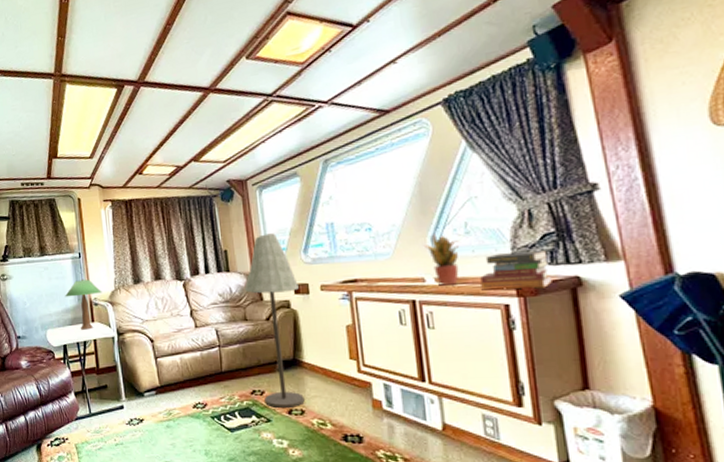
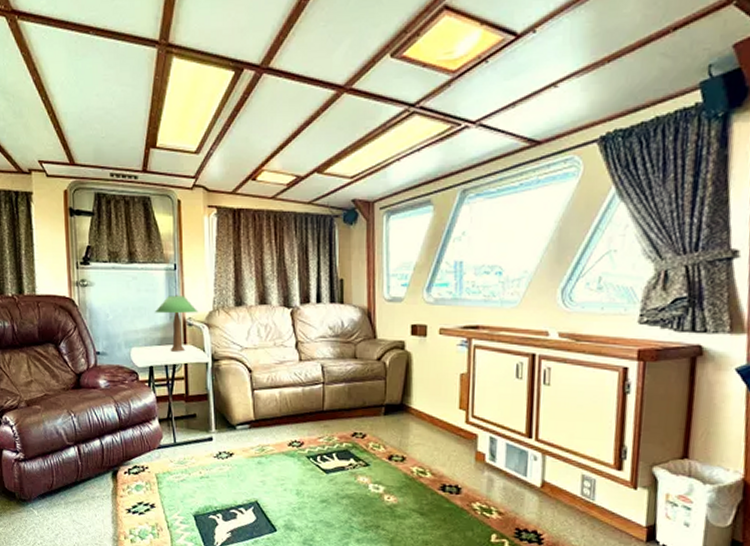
floor lamp: present [244,233,305,409] -> none [358,266,416,454]
potted plant: present [423,234,460,286] -> none [553,285,591,342]
books: present [480,250,552,291] -> none [603,314,675,354]

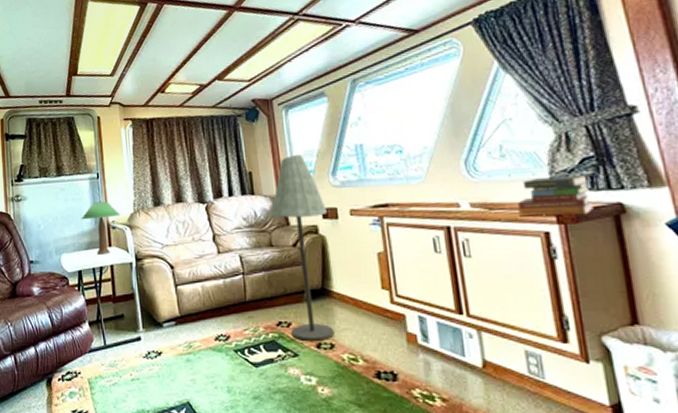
floor lamp: none [358,266,416,454] -> present [270,154,335,342]
books: none [603,314,675,354] -> present [518,175,594,217]

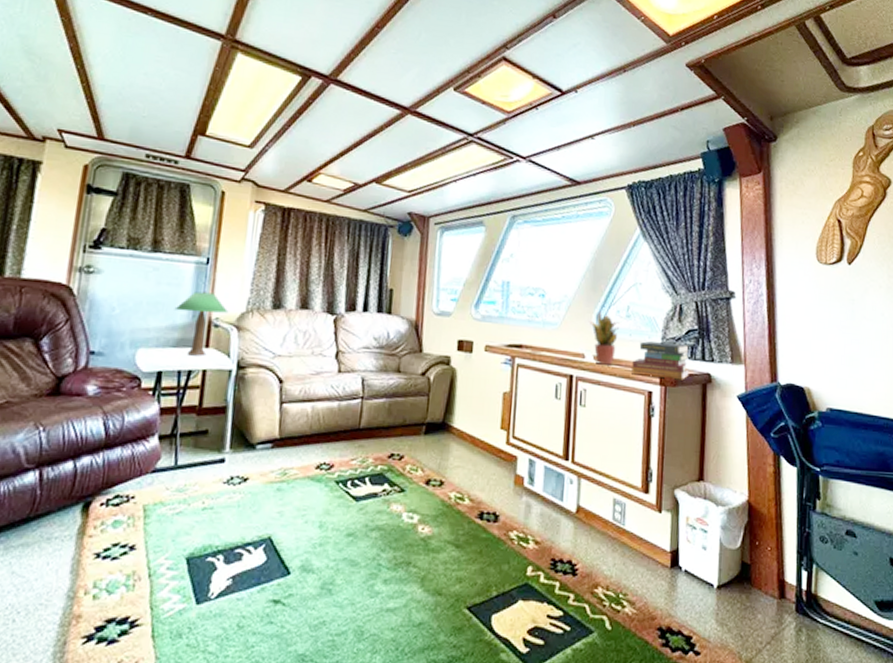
floor lamp: present [270,154,335,342] -> none [402,279,463,478]
potted plant: none [457,157,495,211] -> present [589,312,621,365]

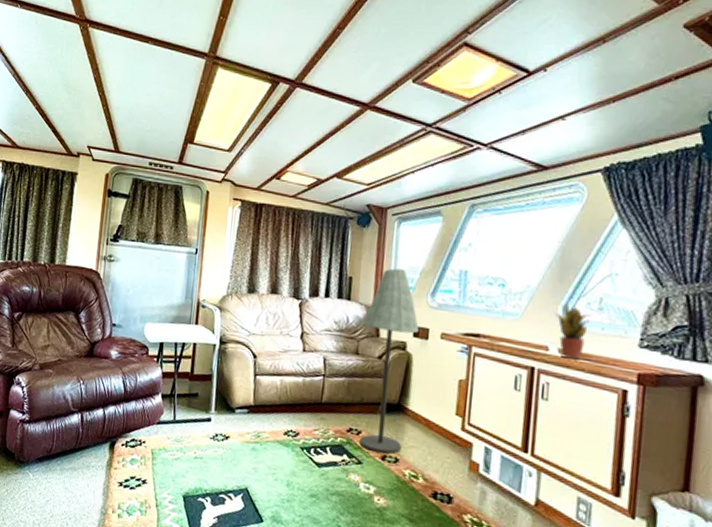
table lamp: present [174,290,229,356] -> none [171,276,213,332]
floor lamp: none [402,279,463,478] -> present [359,268,419,454]
books: present [632,341,689,380] -> none [603,336,676,381]

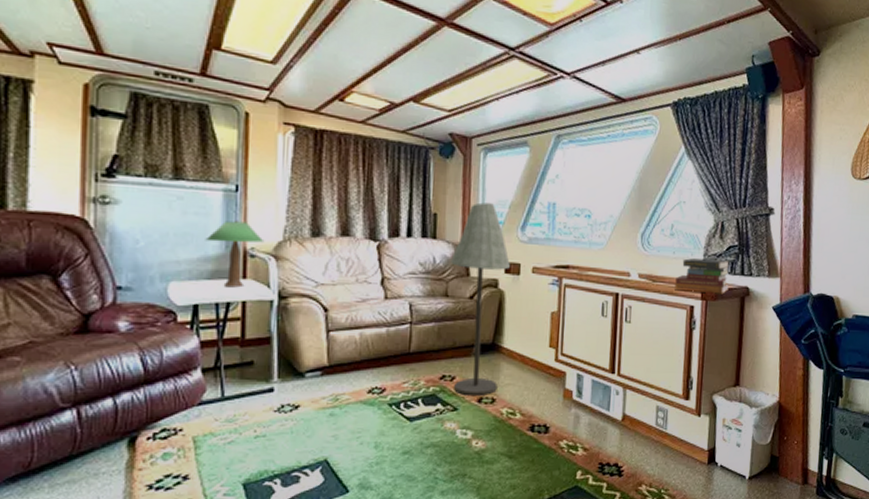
table lamp: none [171,276,213,332] -> present [205,219,265,288]
potted plant: present [554,303,591,360] -> none [634,231,665,283]
books: none [603,336,676,381] -> present [675,258,729,294]

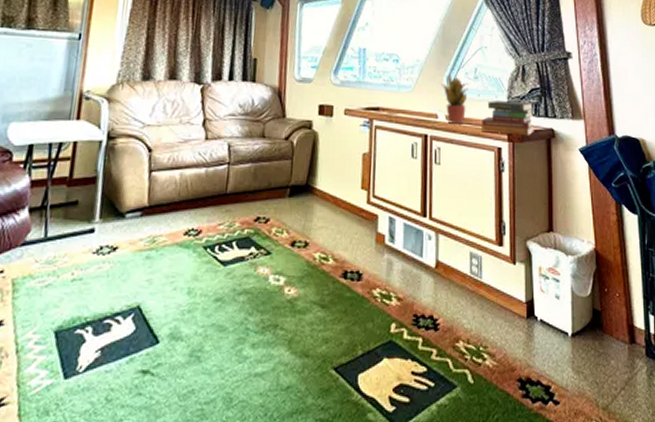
table lamp: present [205,219,265,288] -> none [46,65,100,129]
floor lamp: present [451,202,510,397] -> none [268,48,324,240]
potted plant: none [634,231,665,283] -> present [440,74,469,124]

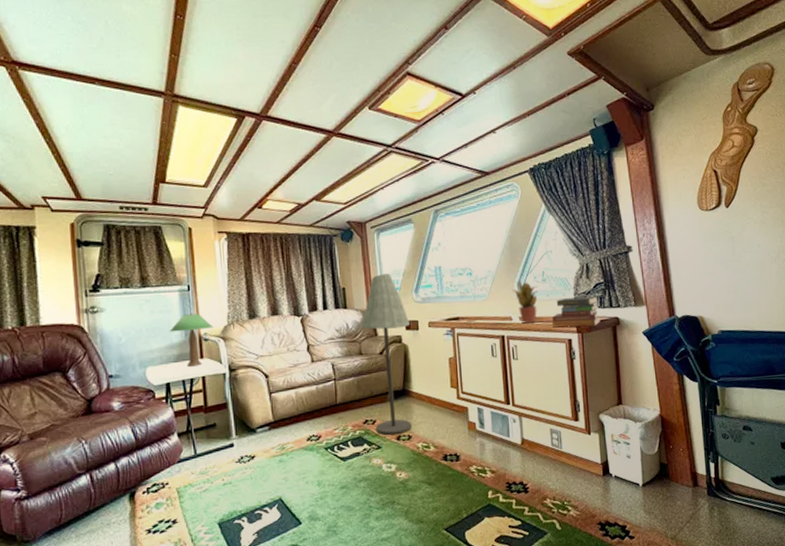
table lamp: none [46,65,100,129] -> present [169,312,214,367]
floor lamp: none [268,48,324,240] -> present [361,273,412,436]

